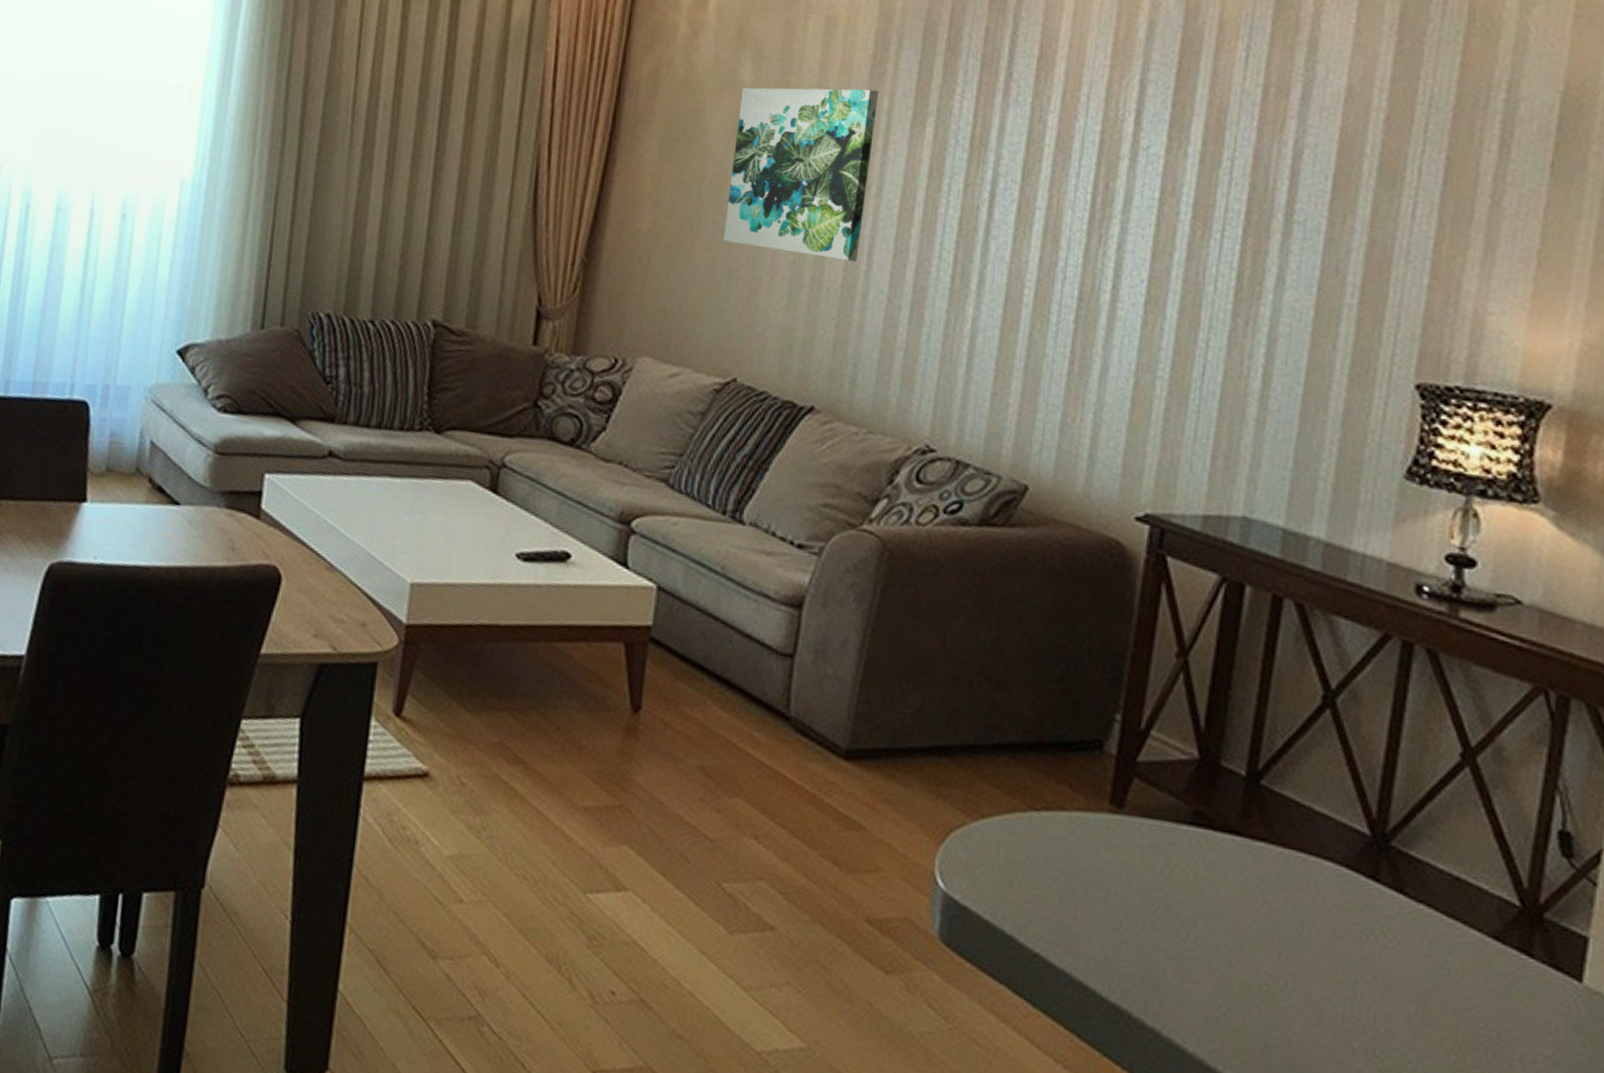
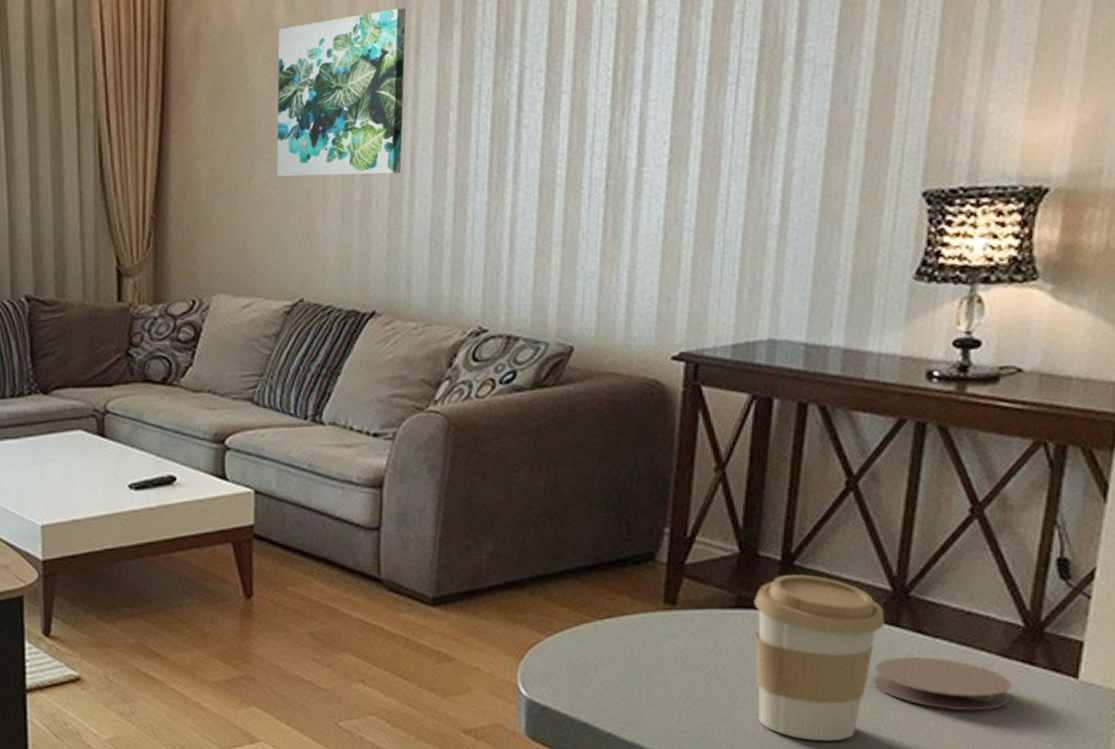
coffee cup: none [1210,794,1361,1011] -> present [754,575,885,741]
coaster: none [1345,917,1506,1004] -> present [873,656,1012,711]

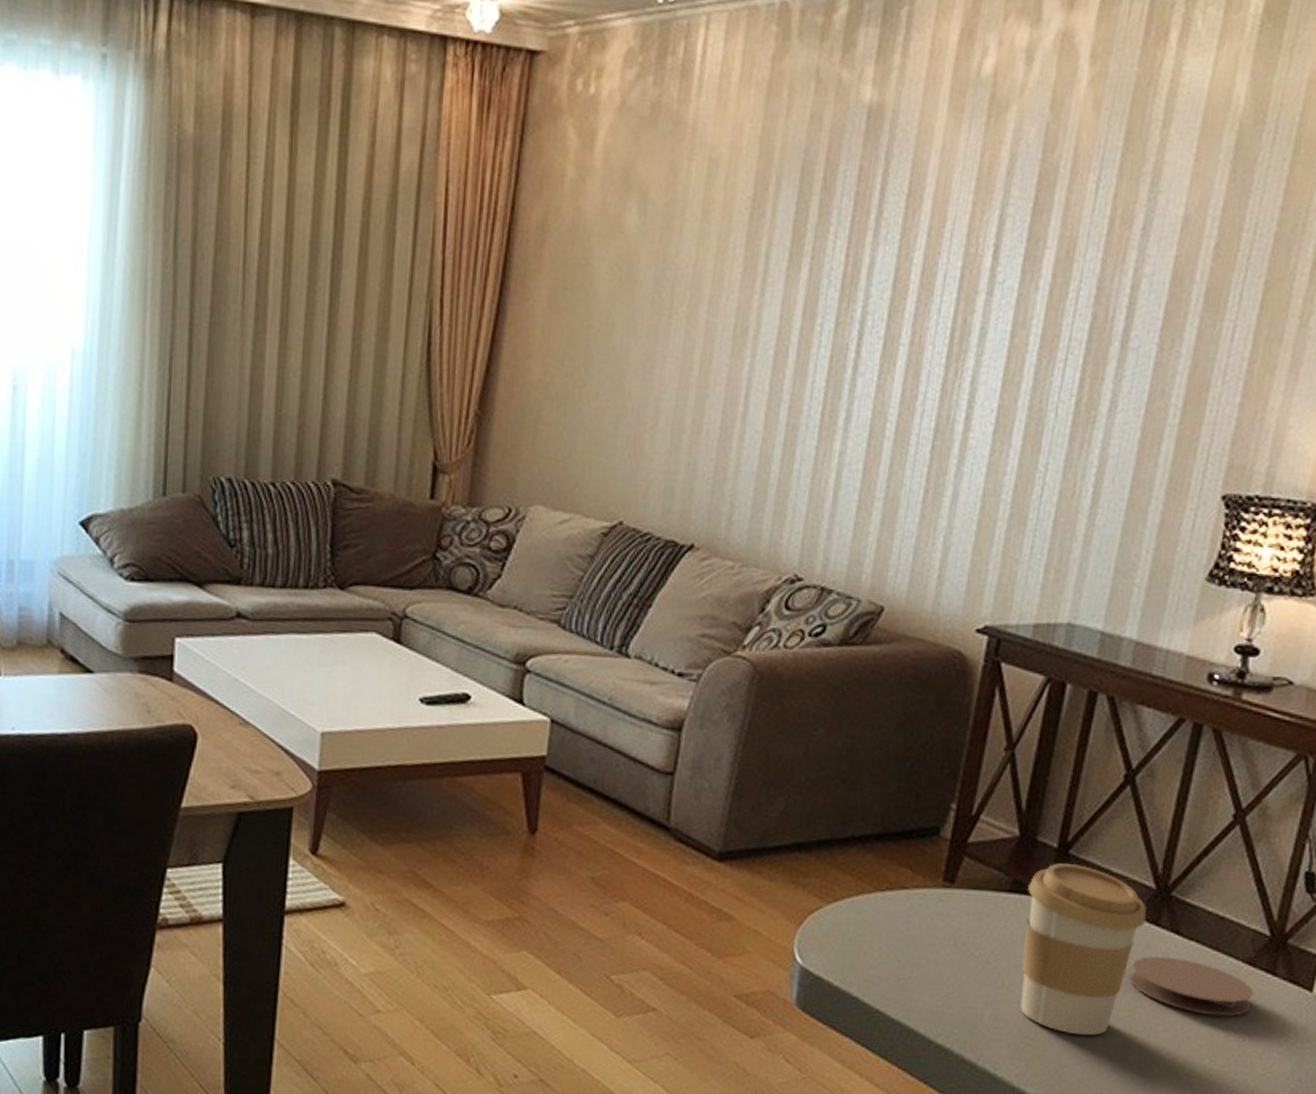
wall art: present [276,7,407,177] -> none [610,231,758,403]

